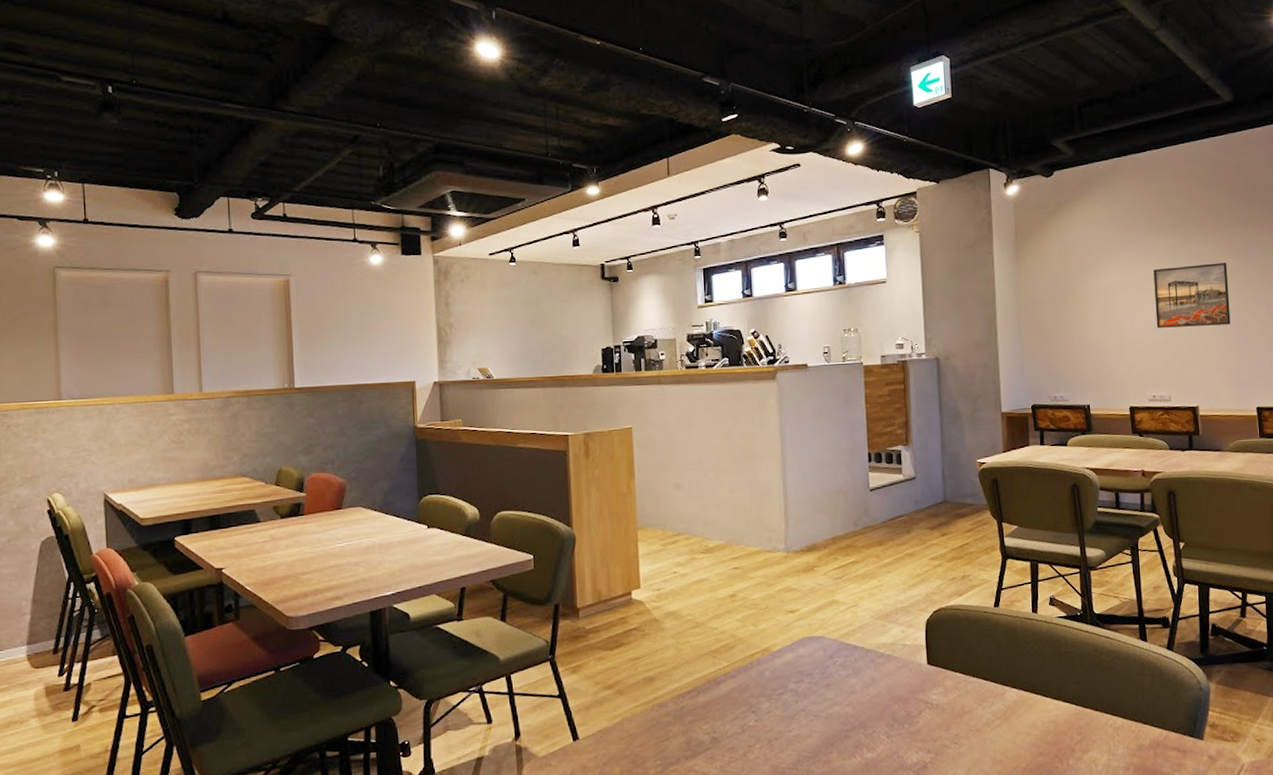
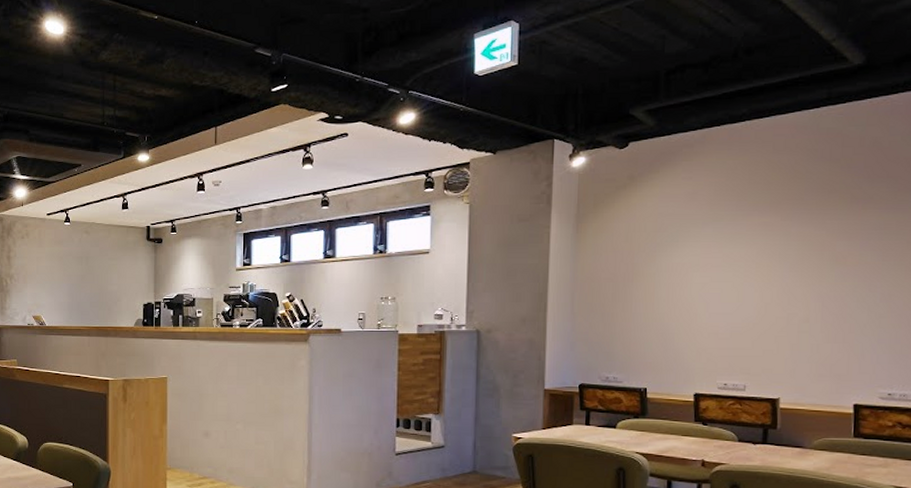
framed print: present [1153,263,1231,328] -> none [736,245,835,313]

